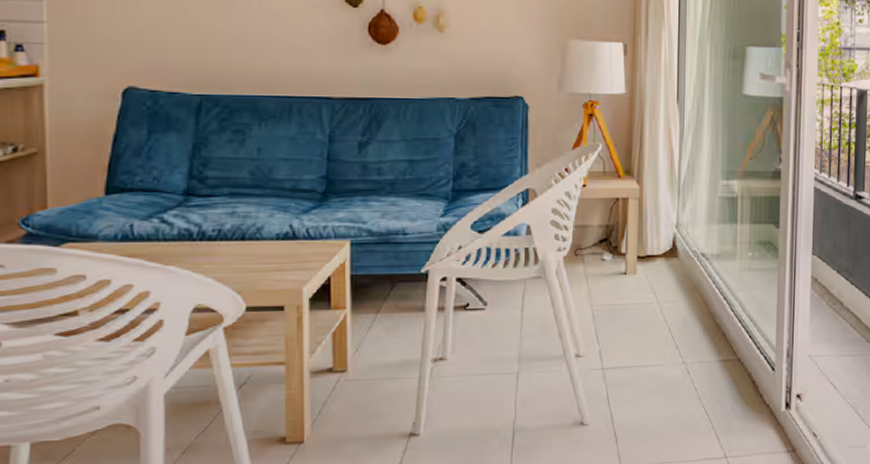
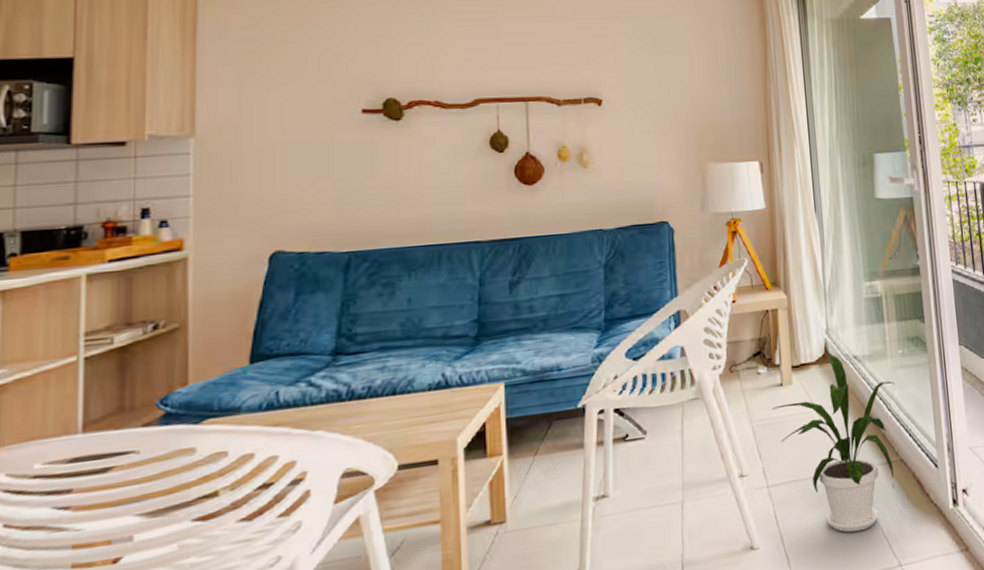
house plant: none [613,248,741,422] -> present [771,353,895,533]

